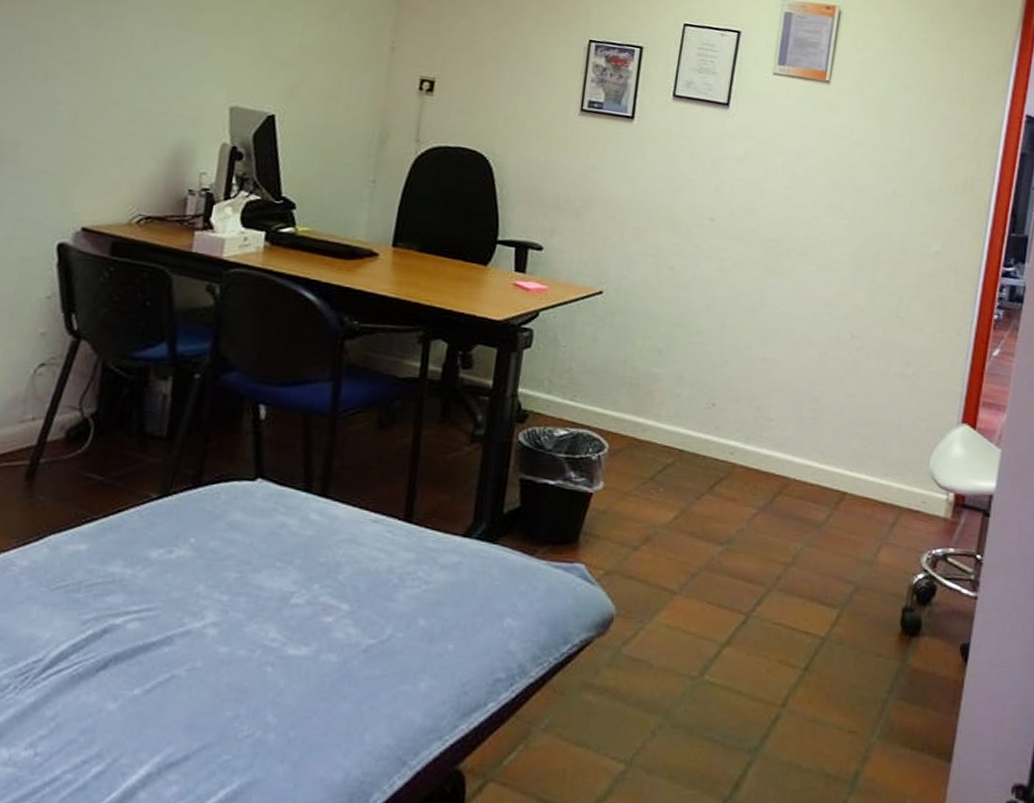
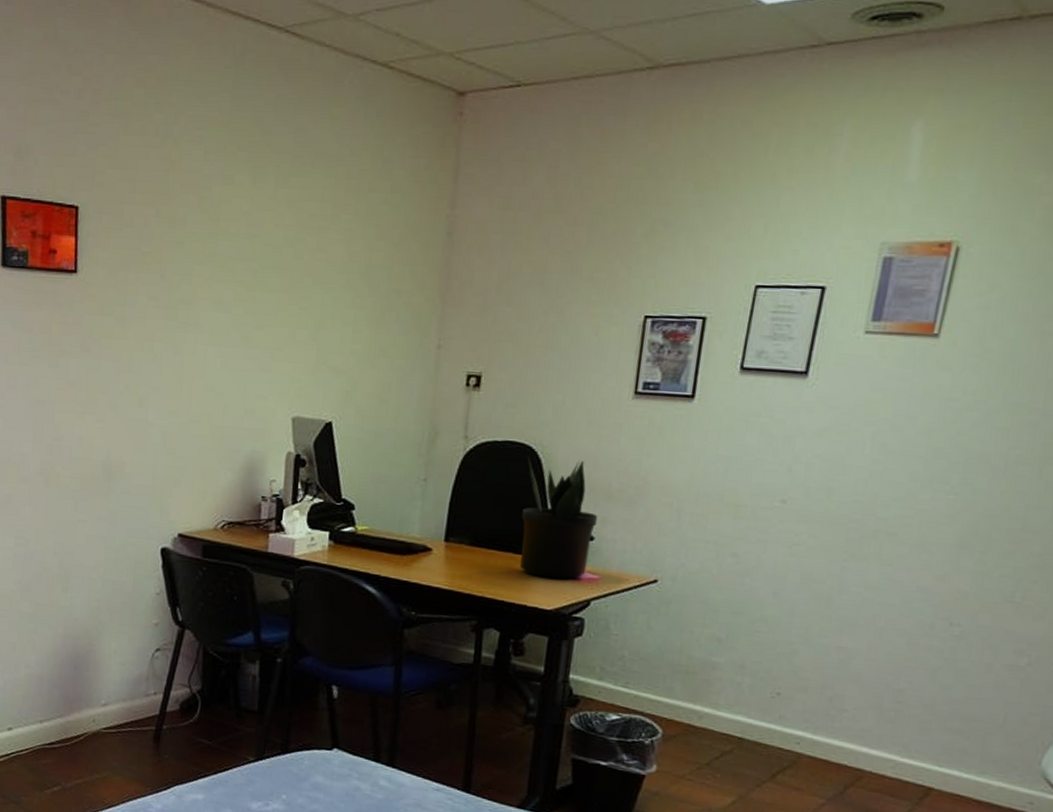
planter: none [470,163,547,290] -> present [520,455,598,580]

